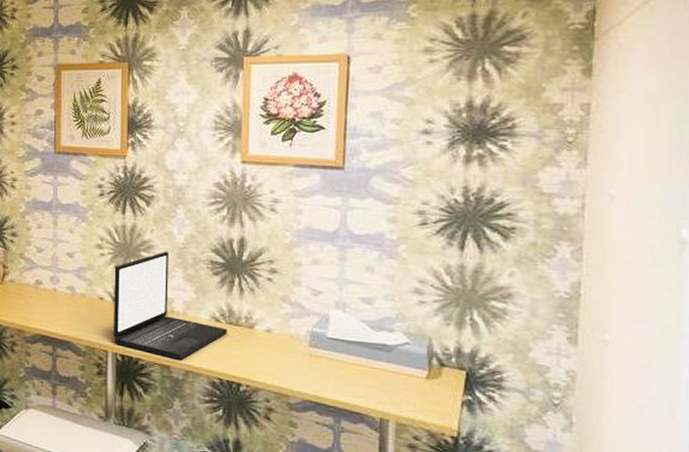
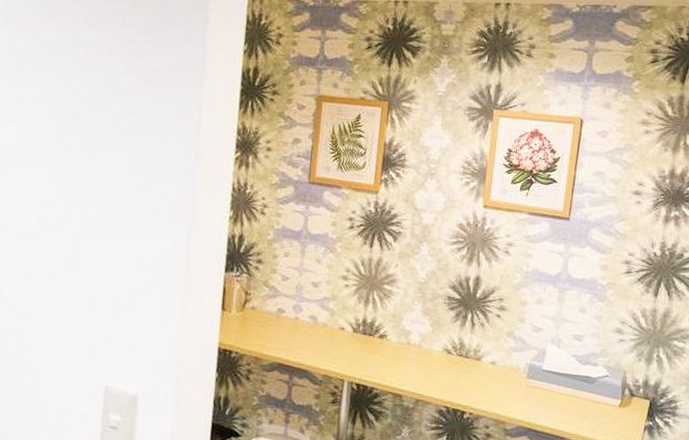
laptop: present [113,252,227,360] -> none [350,286,458,389]

